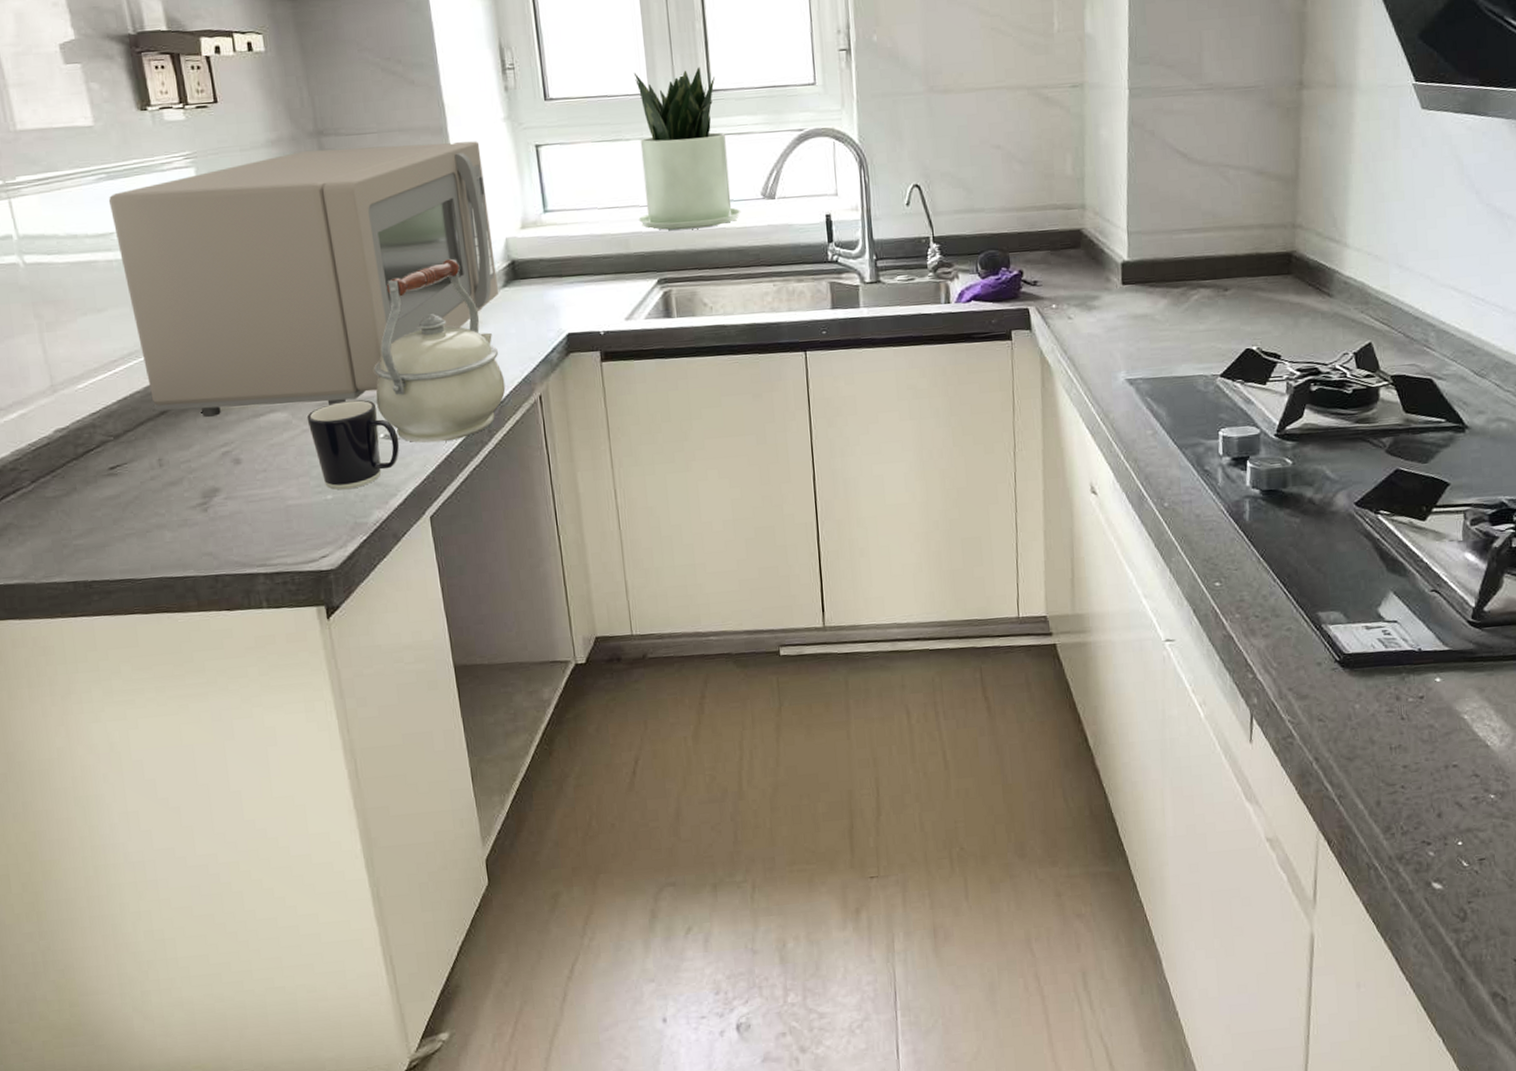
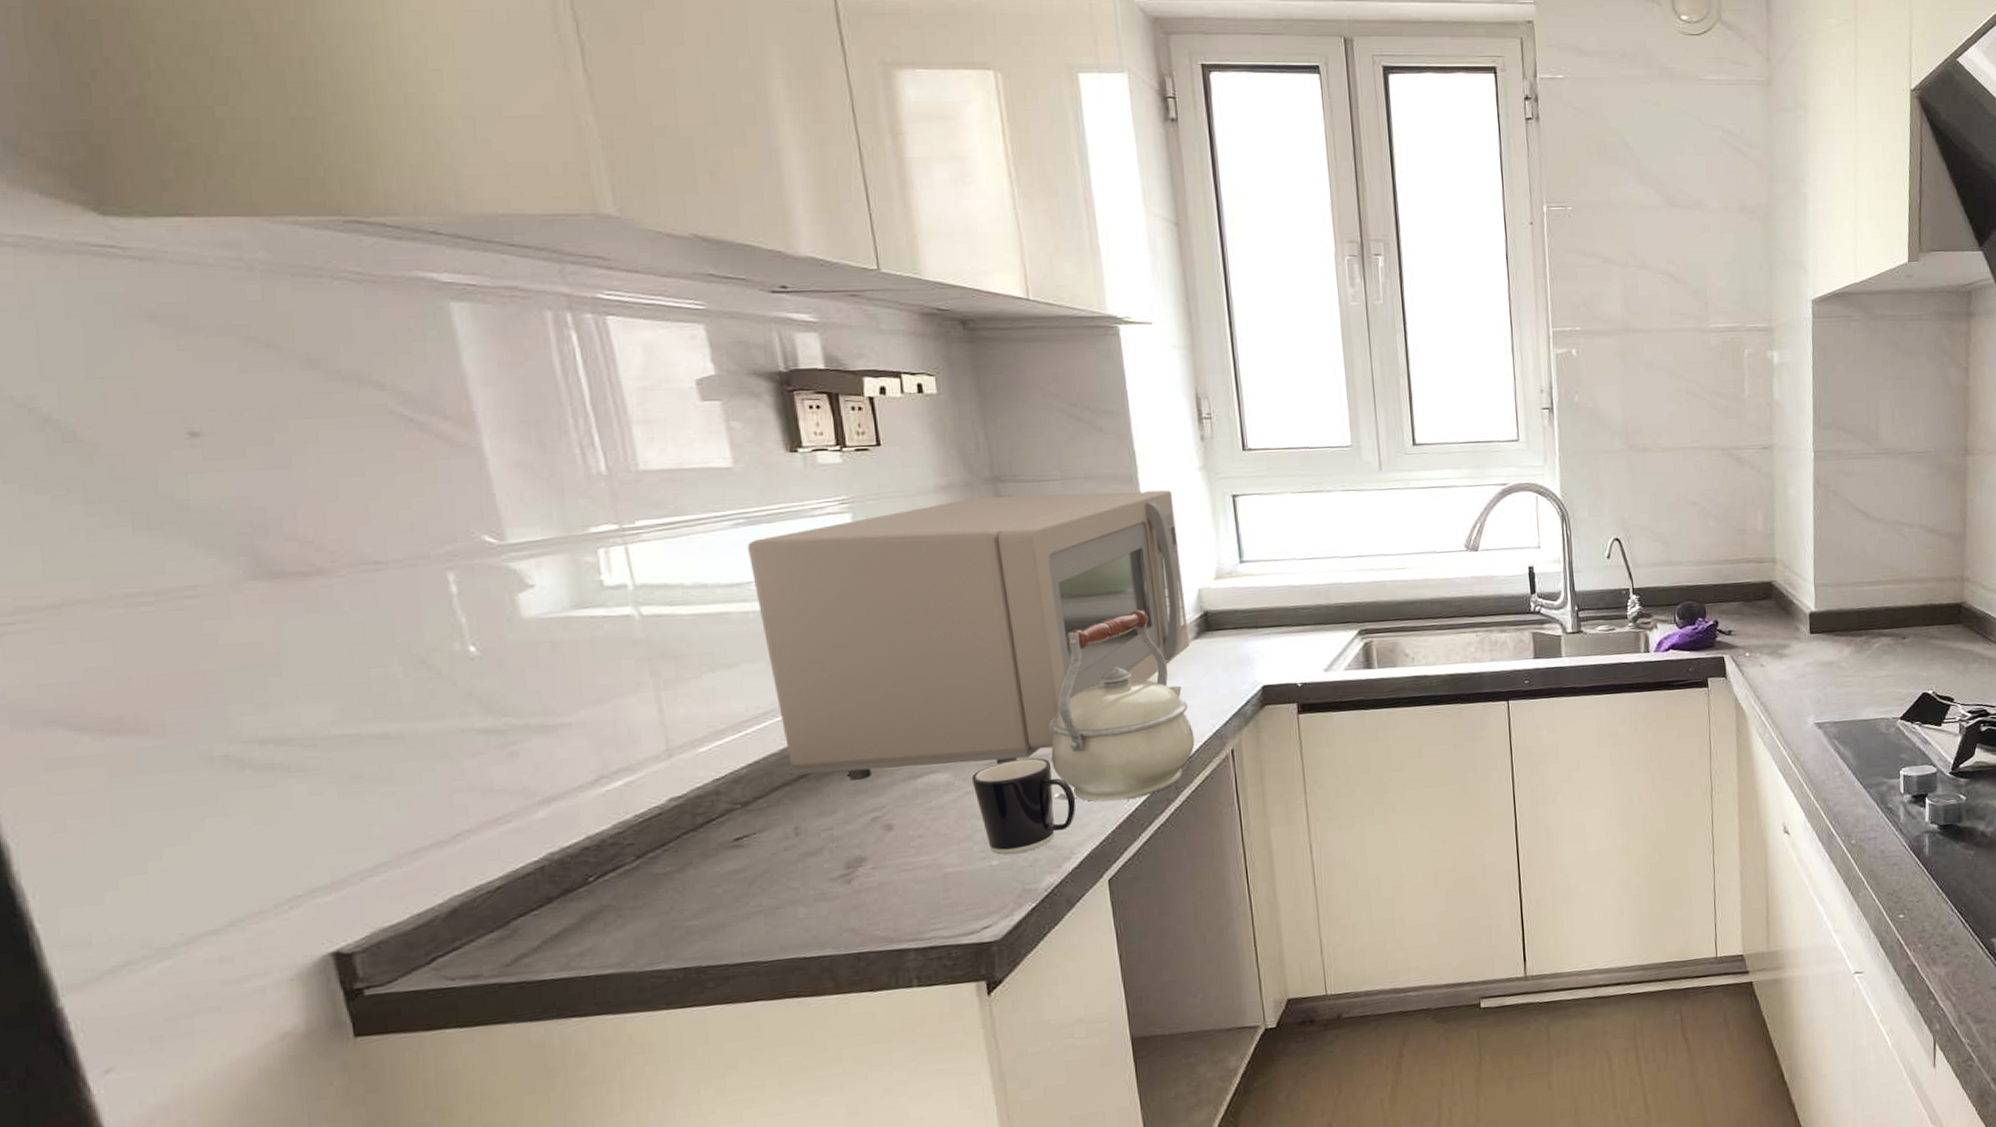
planter: present [633,67,741,231] -> none [1336,421,1444,582]

